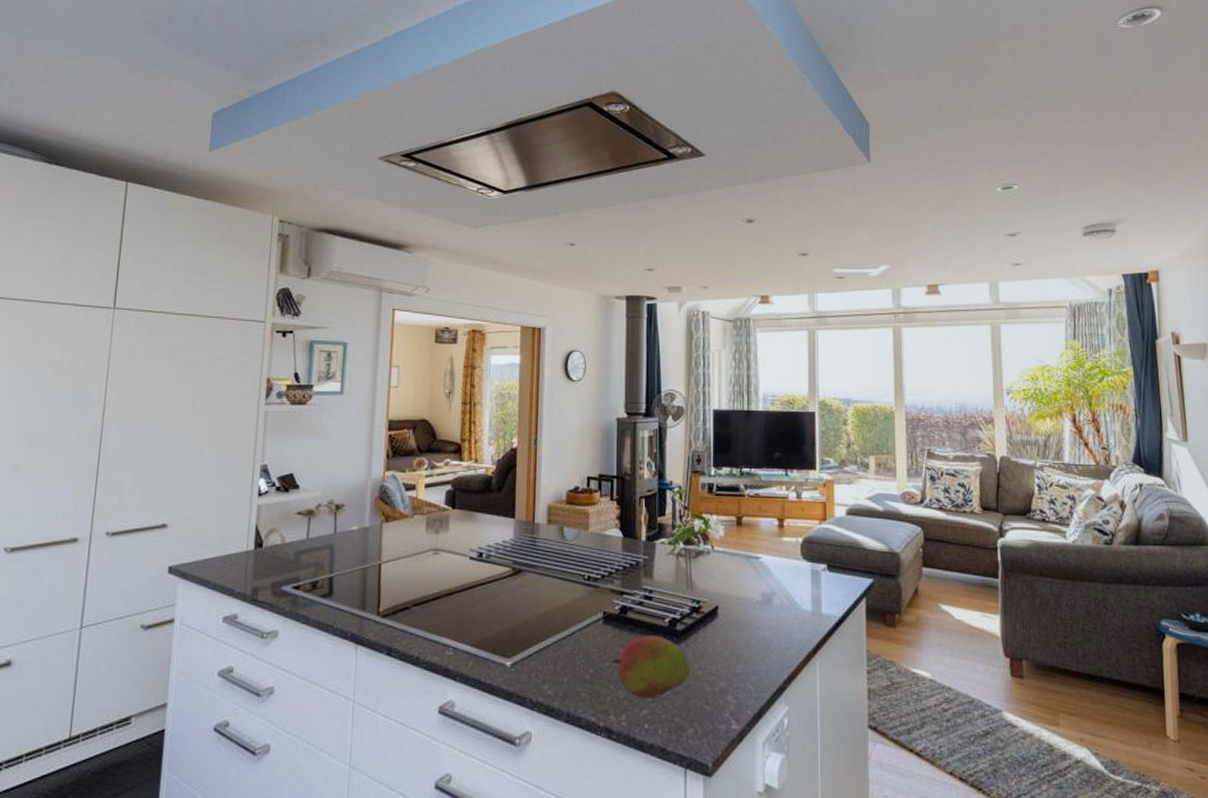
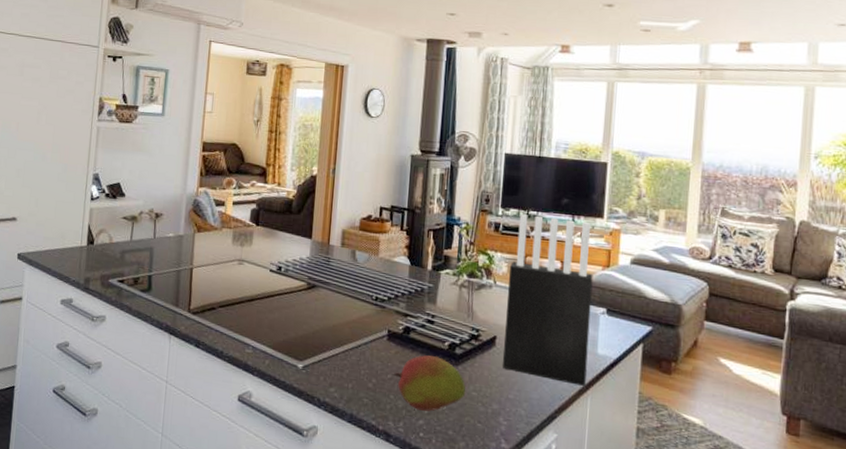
knife block: none [726,472,813,650] -> present [503,214,593,386]

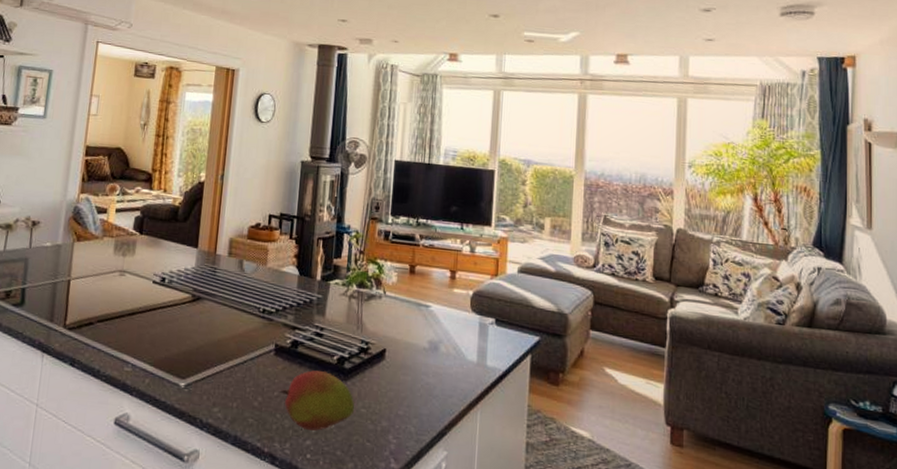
knife block: present [503,214,593,386] -> none [392,222,482,400]

